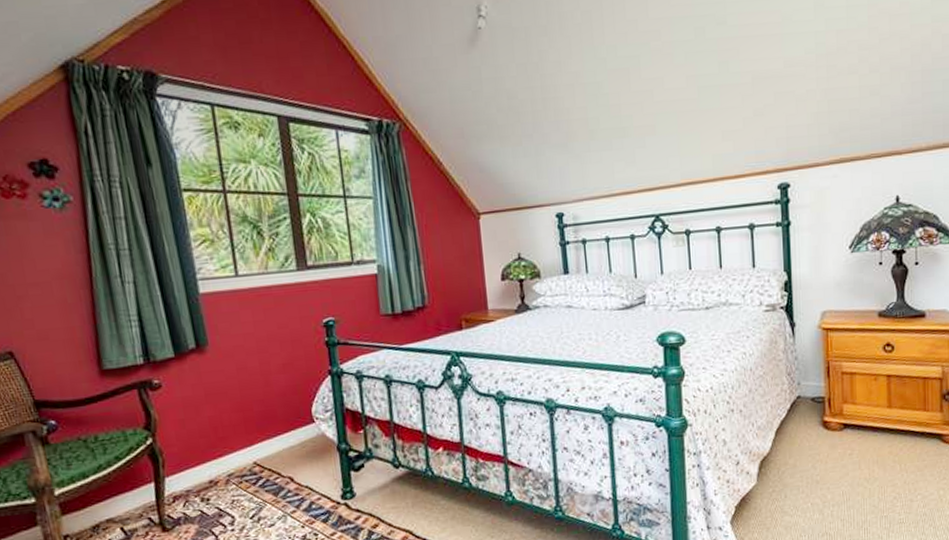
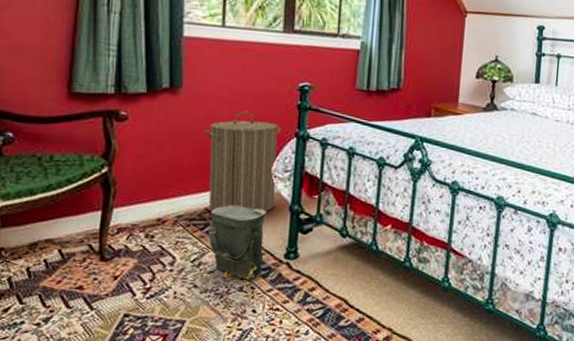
laundry hamper: none [238,357,322,465] -> present [204,110,281,212]
bag: none [260,453,323,527] -> present [208,205,268,280]

